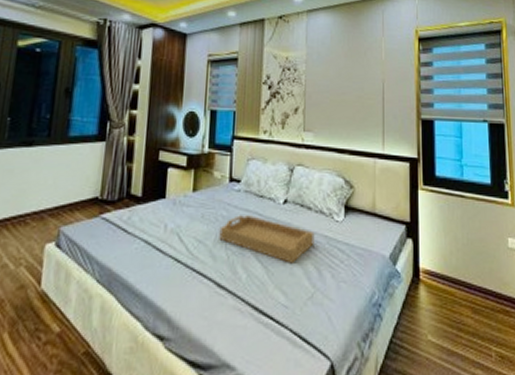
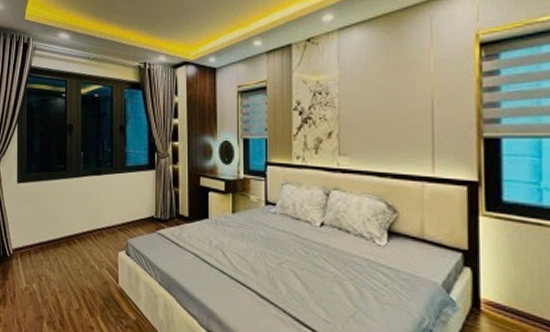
serving tray: present [219,215,315,264] -> none [259,236,355,283]

